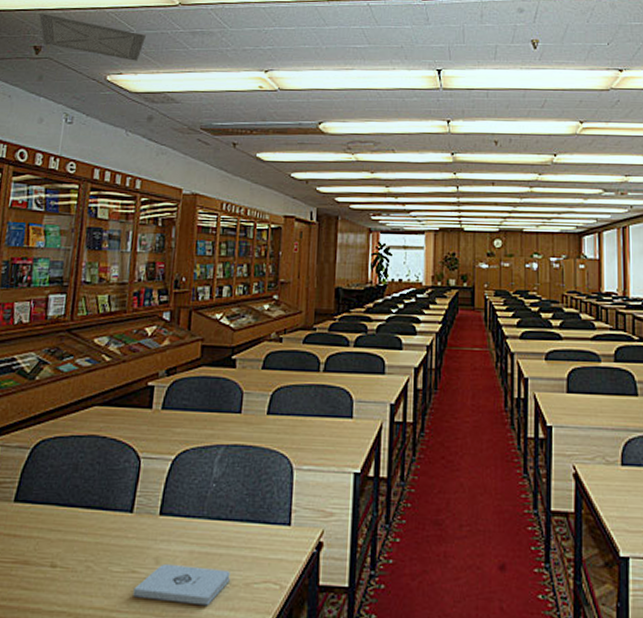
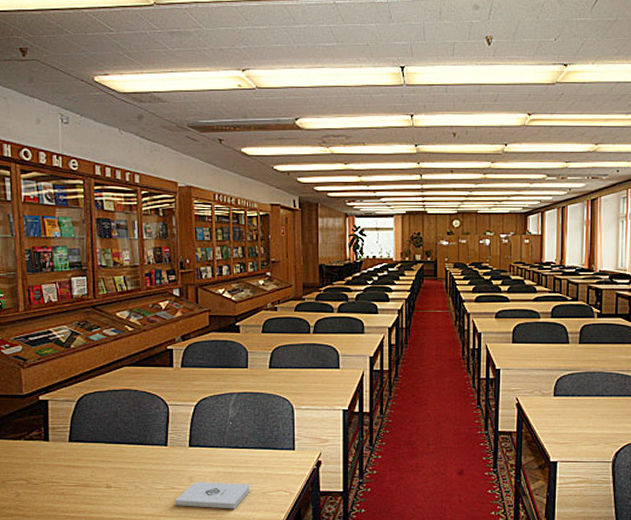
ceiling vent: present [39,13,146,61] -> none [19,15,126,62]

